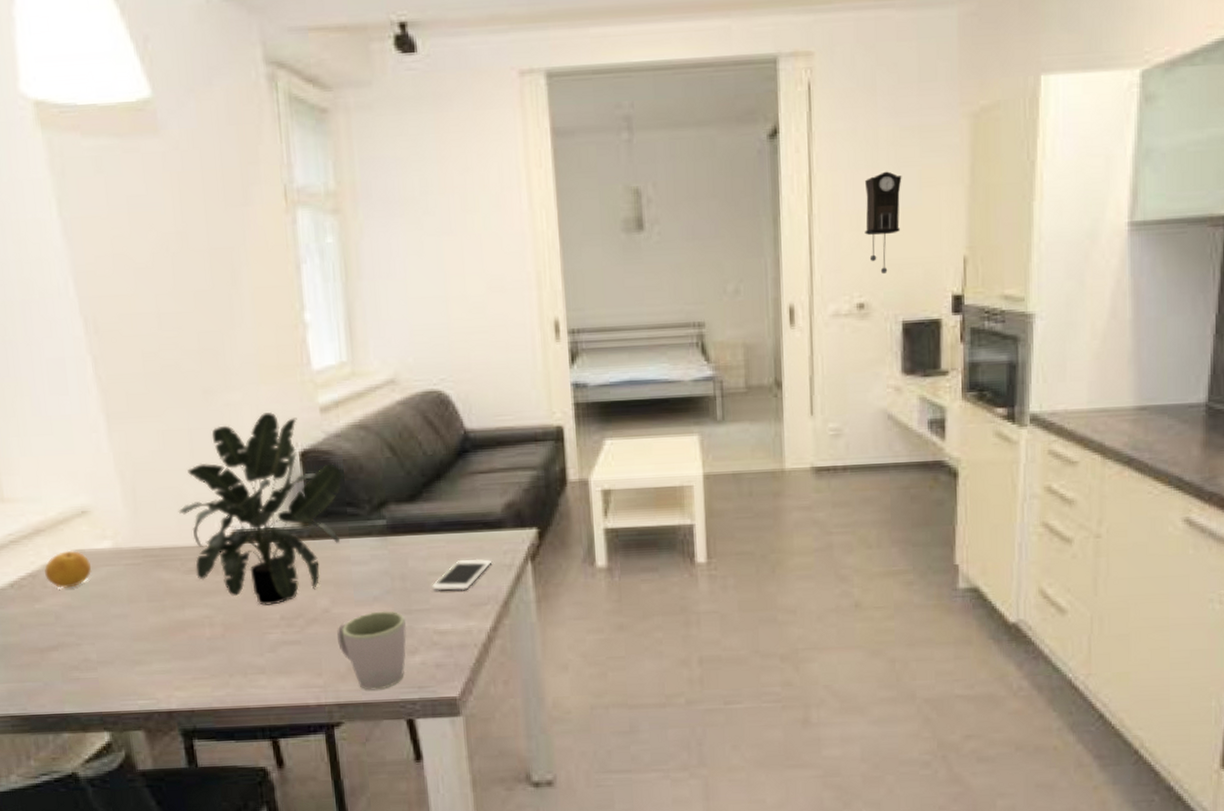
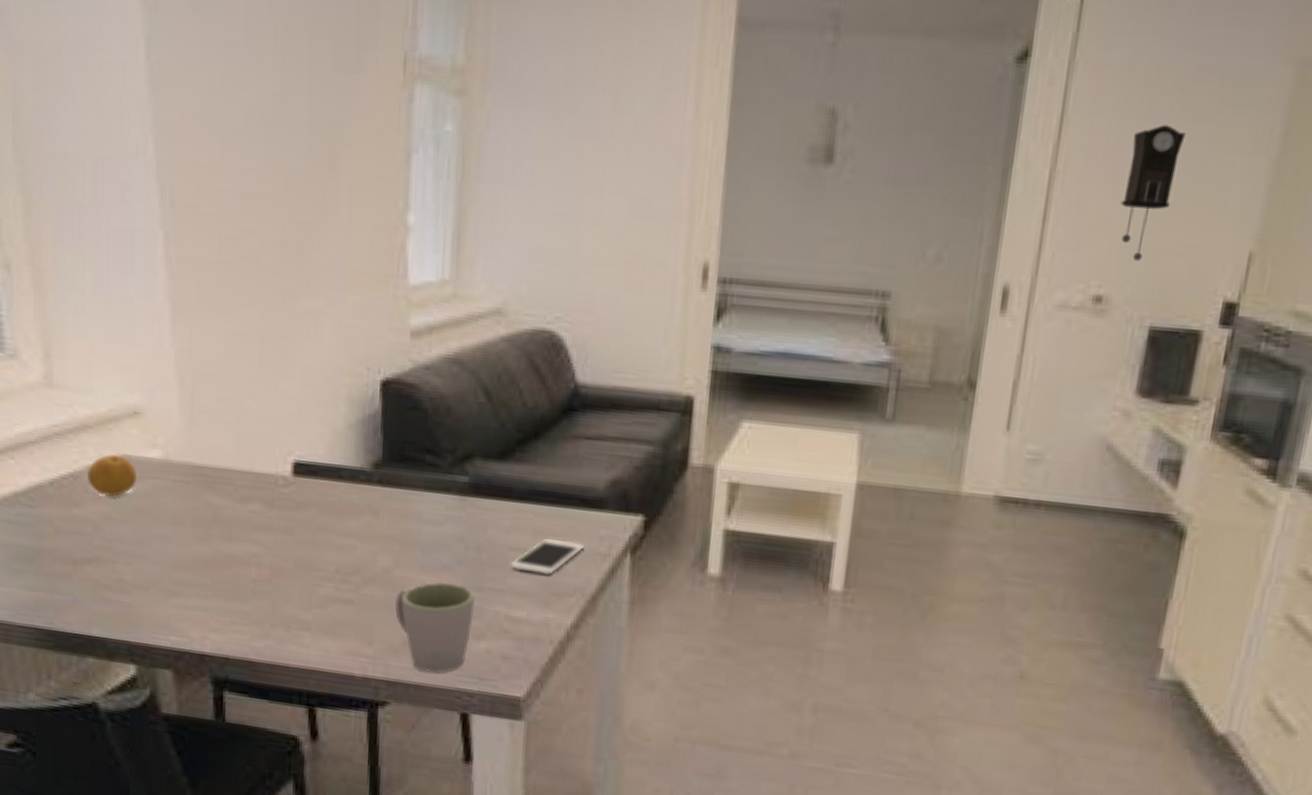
potted plant: present [178,413,342,606] -> none [237,328,425,555]

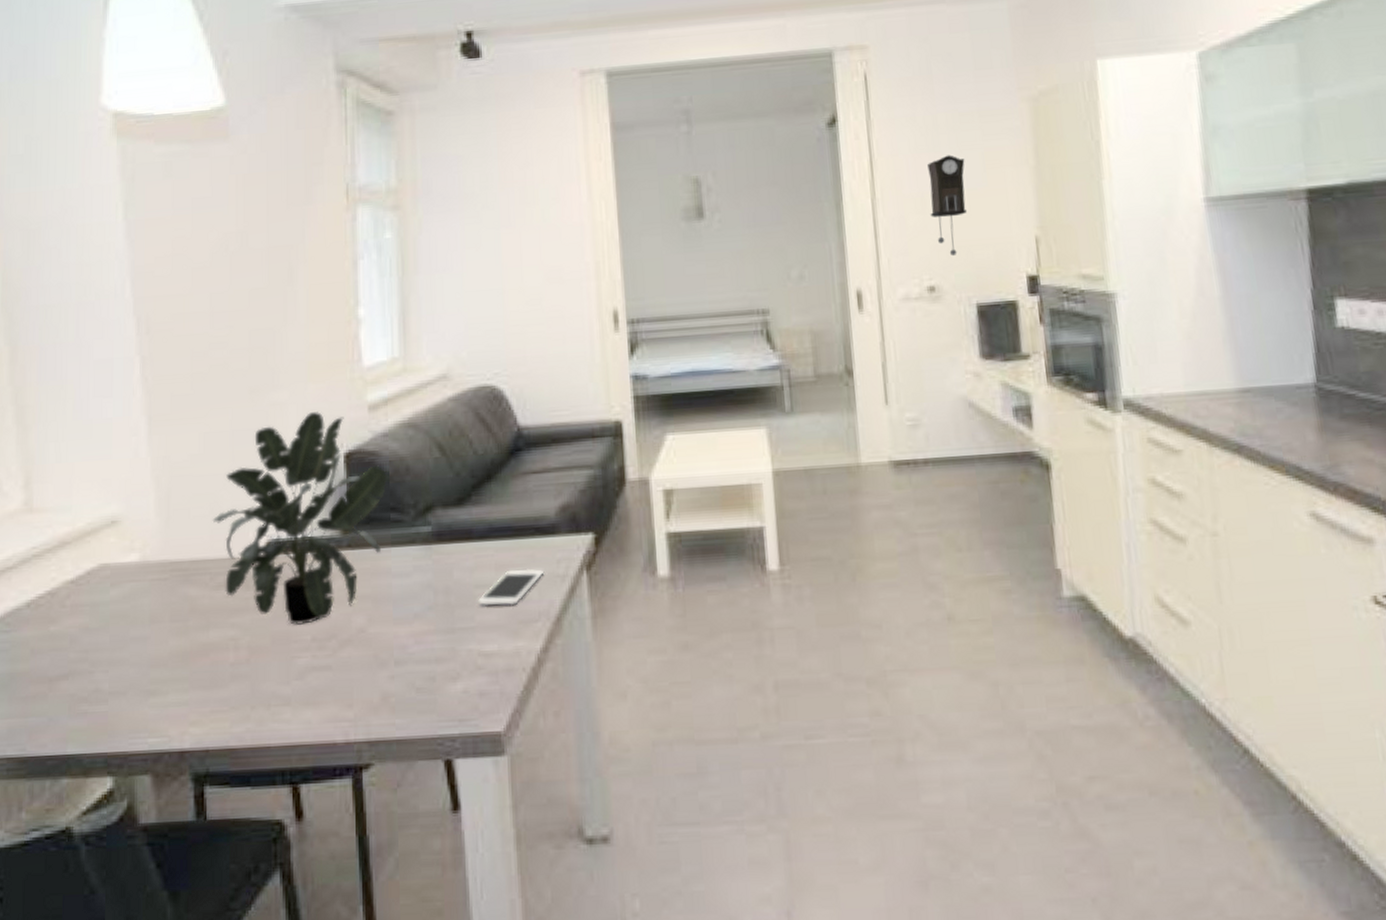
fruit: present [88,453,138,497] -> none [65,564,115,608]
potted plant: none [237,328,425,555] -> present [212,412,387,625]
mug: present [395,581,475,673] -> none [372,630,449,725]

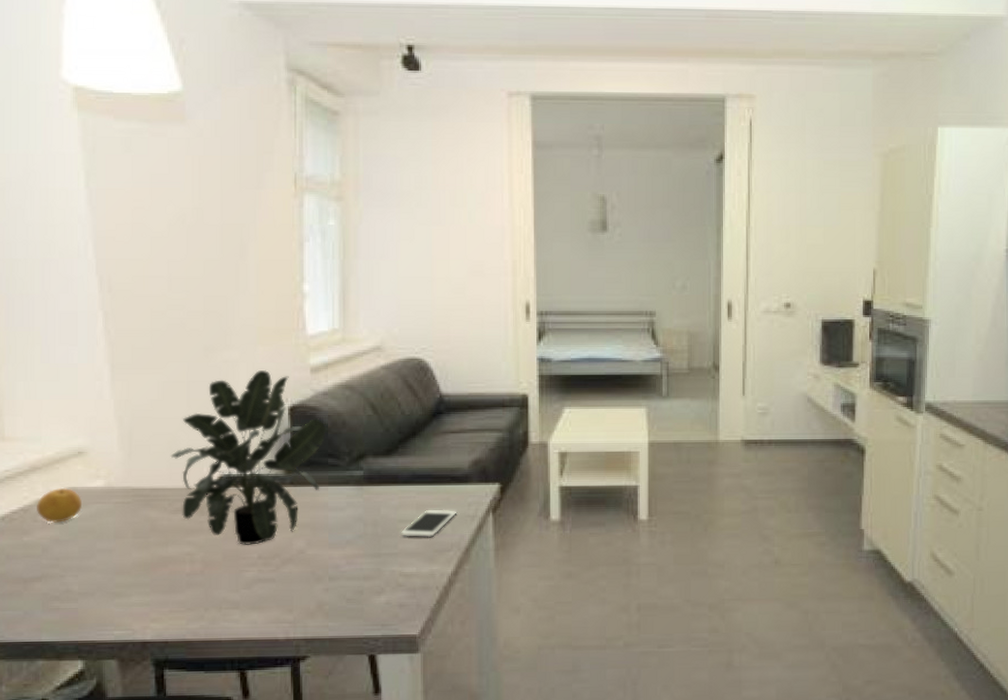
fruit: none [65,564,115,608] -> present [37,487,83,523]
pendulum clock: present [927,155,968,257] -> none [792,196,825,280]

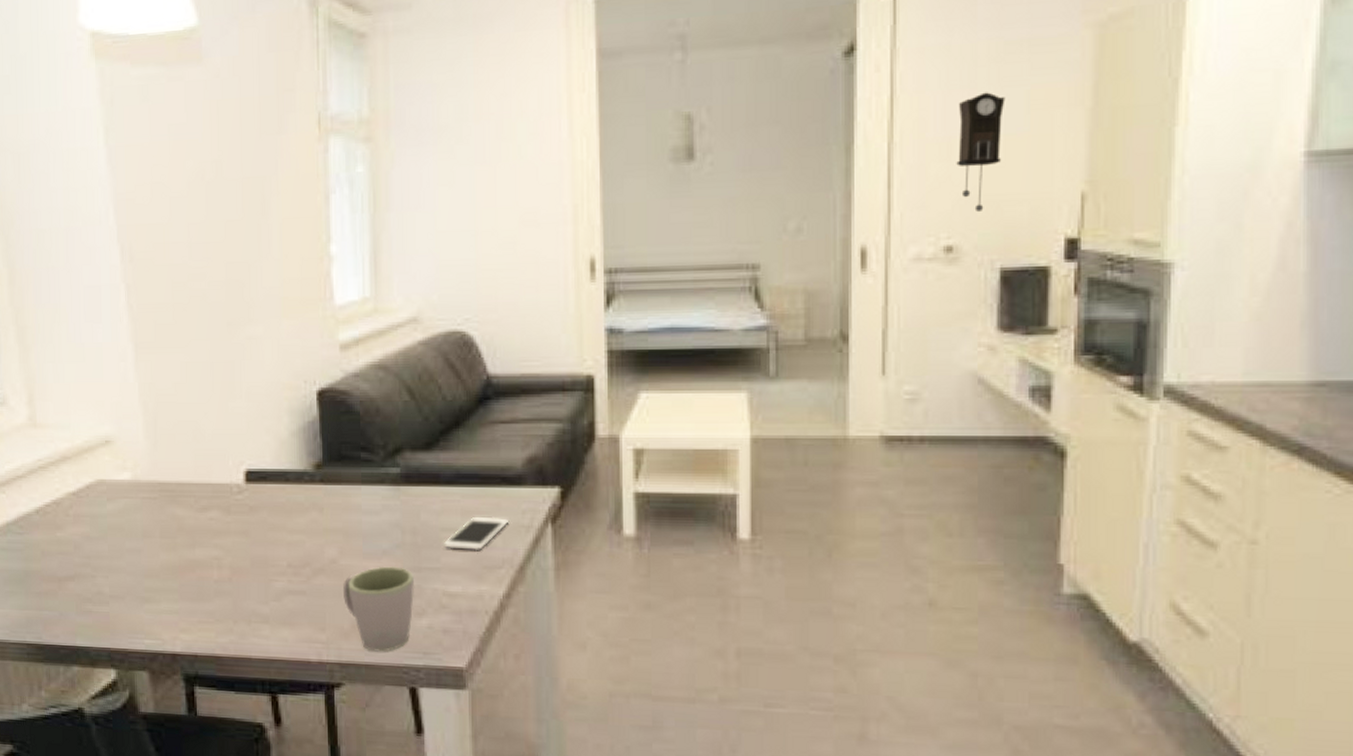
fruit: present [37,487,83,523] -> none [68,479,111,518]
potted plant: present [170,370,326,545] -> none [195,348,358,551]
mug: none [310,554,375,627] -> present [343,566,415,652]
pendulum clock: none [792,196,825,280] -> present [956,92,1005,213]

